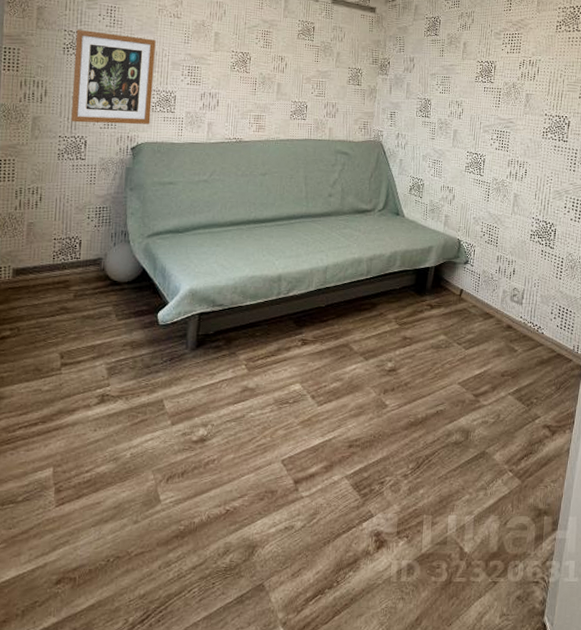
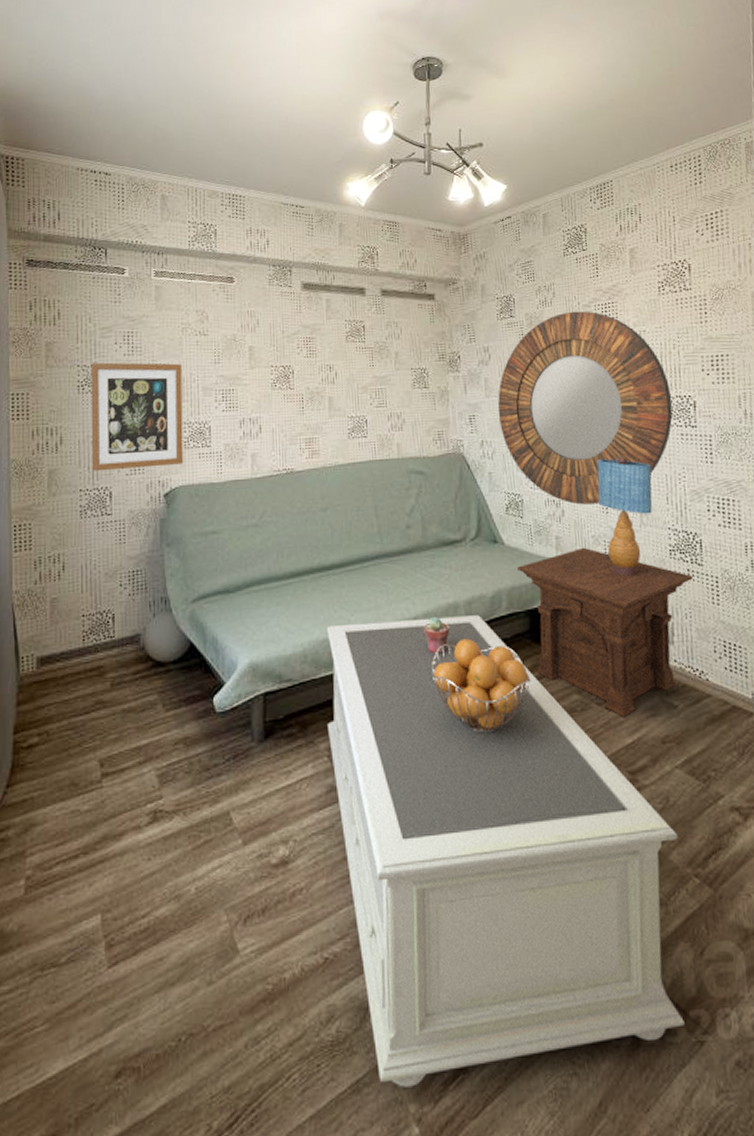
coffee table: none [247,266,503,601] -> present [326,615,685,1088]
potted succulent: none [332,268,353,296] -> present [423,617,450,654]
fruit basket: none [334,286,411,359] -> present [431,638,531,735]
side table: none [412,225,545,356] -> present [517,547,693,718]
home mirror: none [414,36,553,193] -> present [497,311,673,505]
table lamp: none [483,158,527,252] -> present [597,456,653,577]

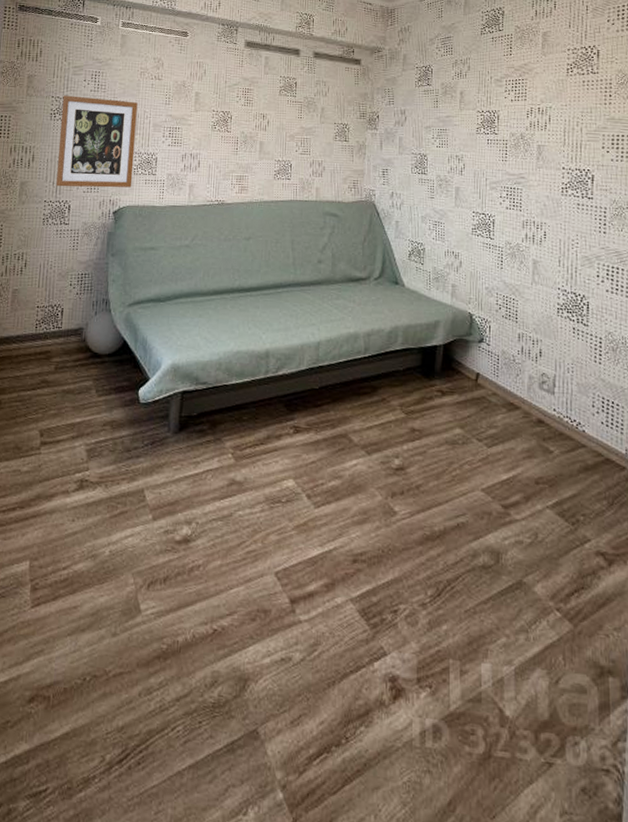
coffee table: present [326,615,685,1088] -> none [233,340,544,756]
potted succulent: present [423,617,450,654] -> none [326,344,349,377]
fruit basket: present [431,638,531,735] -> none [329,366,419,454]
home mirror: present [497,311,673,505] -> none [409,84,572,259]
side table: present [517,547,693,718] -> none [415,297,578,456]
table lamp: present [597,456,653,577] -> none [494,219,546,329]

